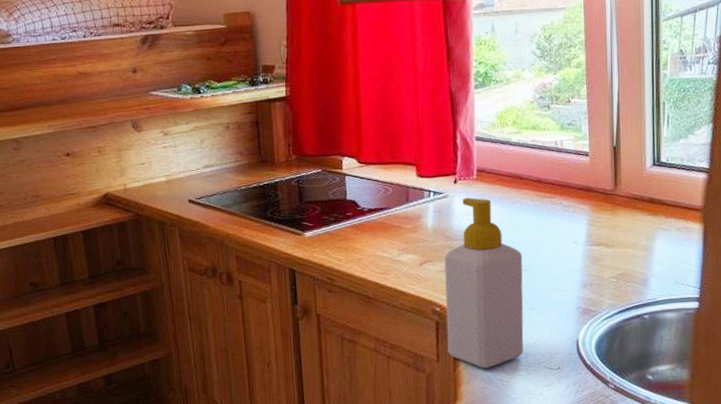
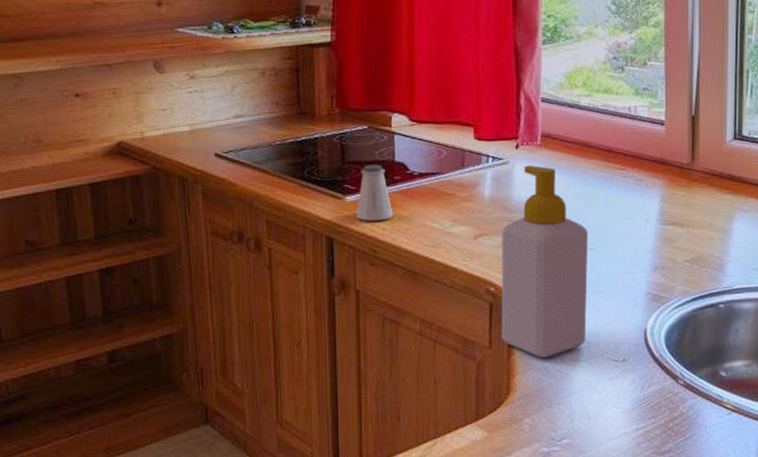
saltshaker: none [314,203,347,254] -> present [356,165,393,221]

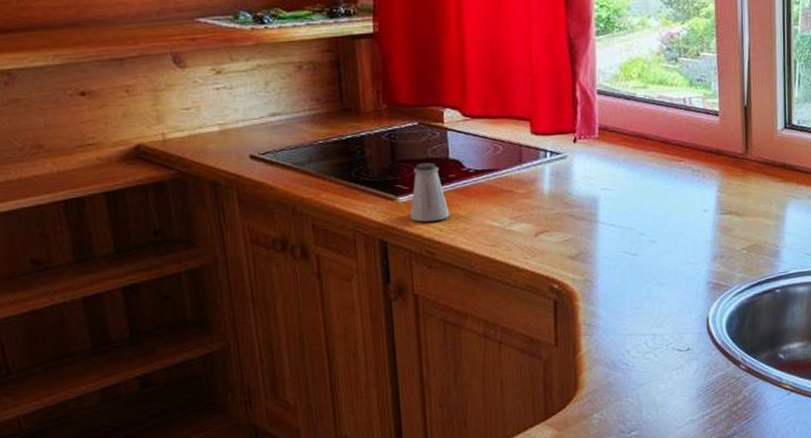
soap bottle: present [501,165,589,358] -> none [563,159,651,352]

